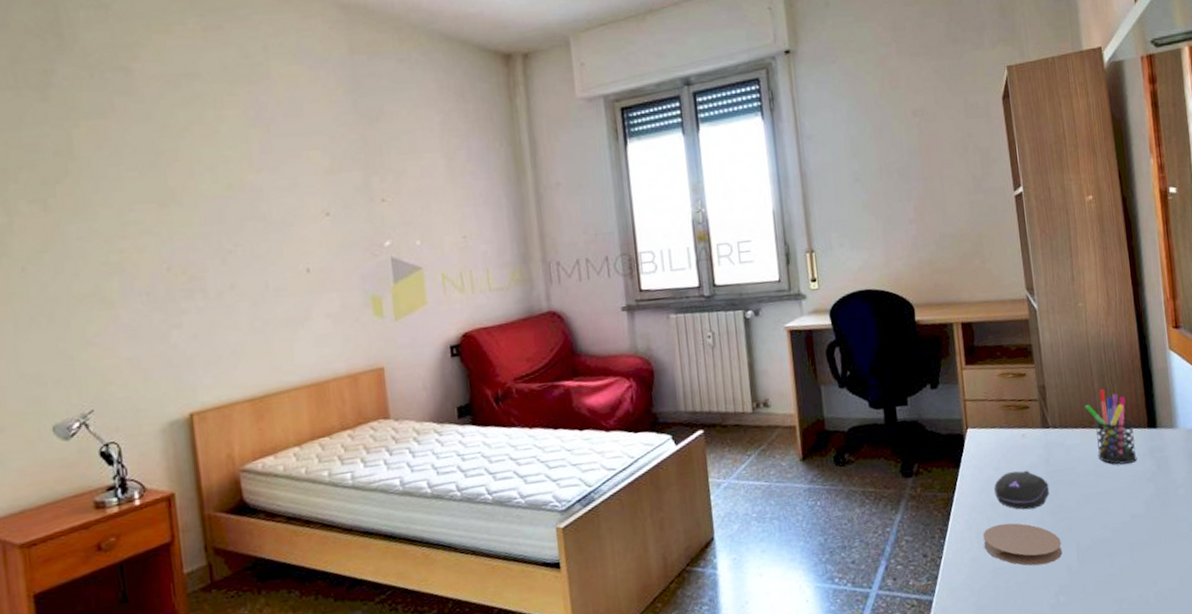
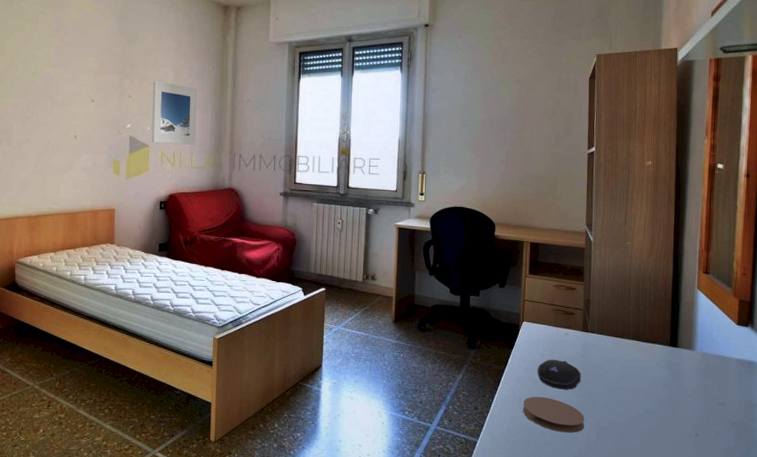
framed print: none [416,172,491,264] -> present [151,80,197,145]
pen holder: present [1084,389,1137,465] -> none [619,310,658,370]

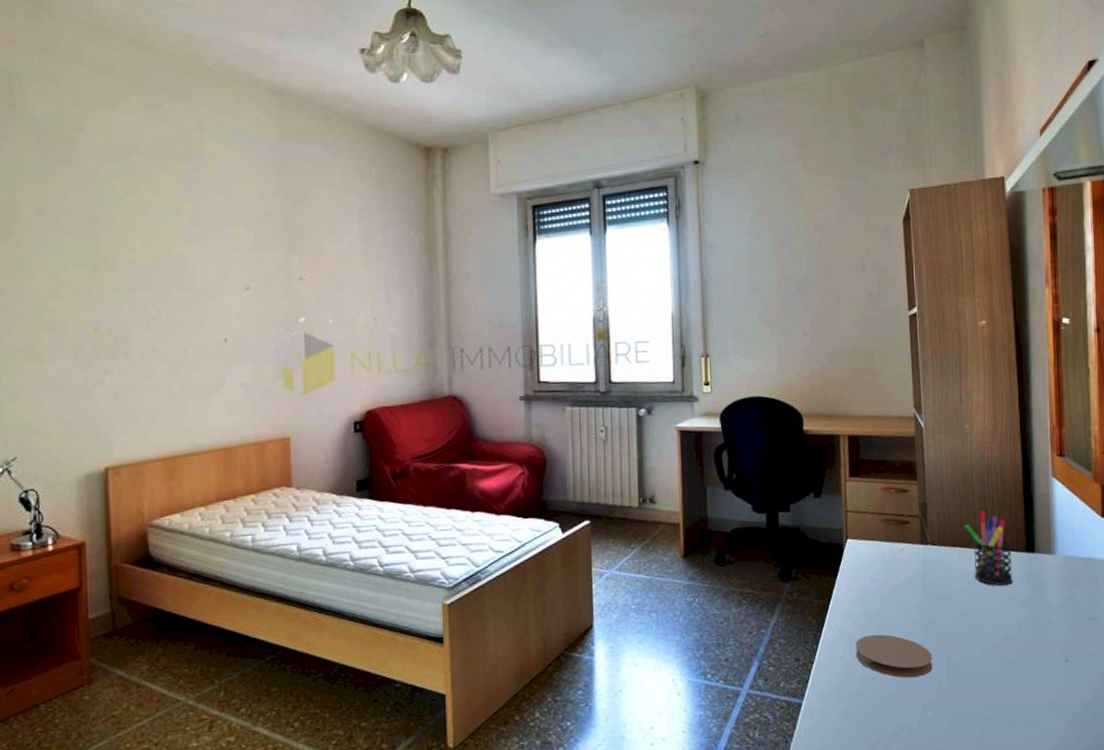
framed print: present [151,80,197,145] -> none [333,254,399,342]
computer mouse: present [537,359,582,390] -> none [869,583,924,623]
pen holder: none [619,310,658,370] -> present [964,510,1013,586]

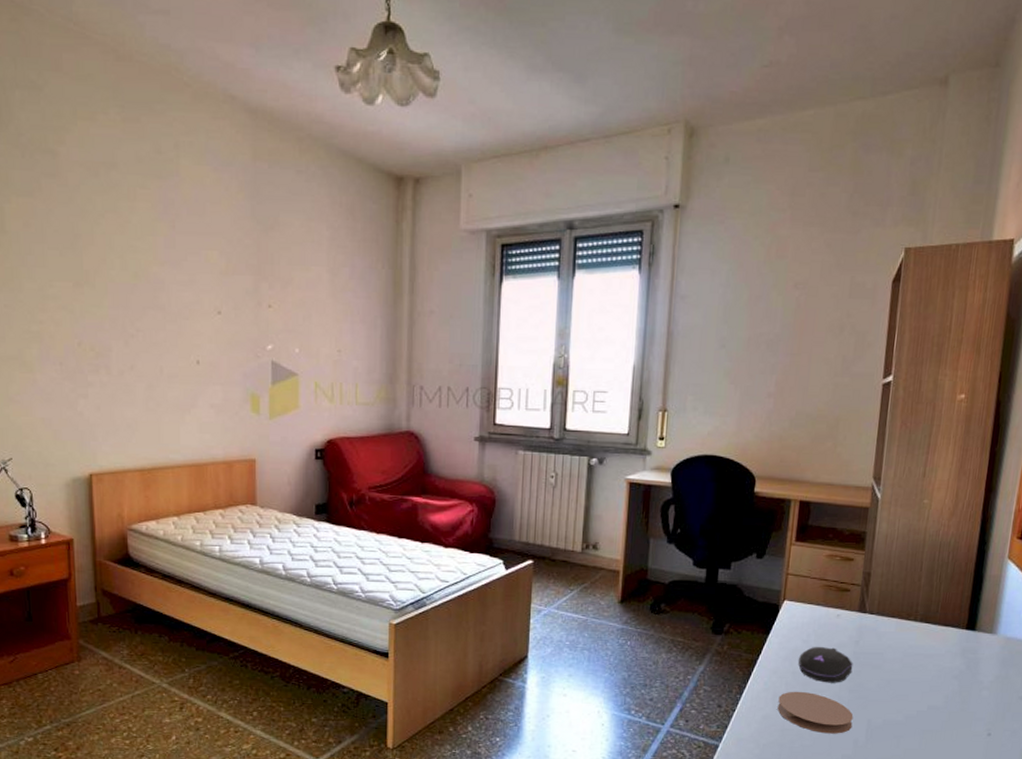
computer mouse: none [869,583,924,623] -> present [798,646,853,683]
pen holder: present [964,510,1013,586] -> none [906,586,953,659]

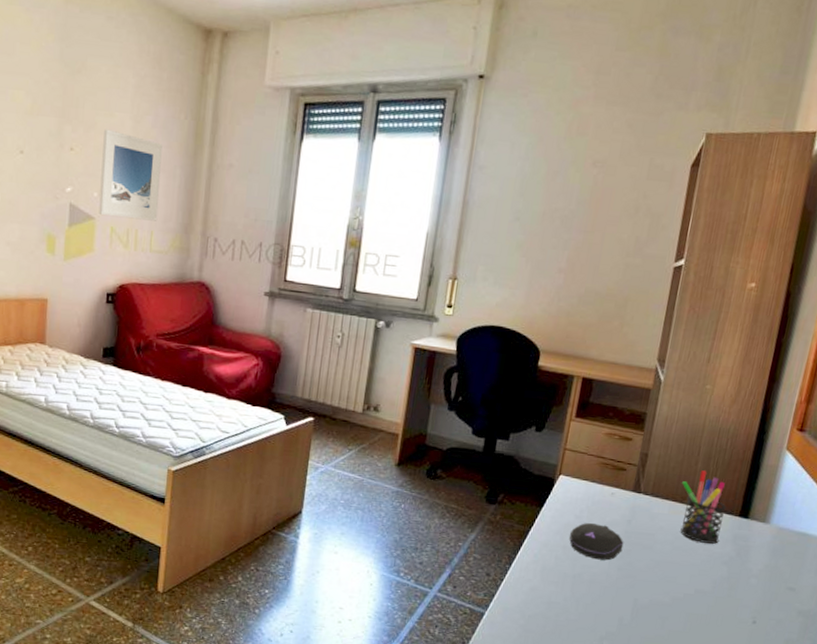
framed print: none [301,284,362,373] -> present [98,129,163,221]
coaster: present [777,691,854,734] -> none [545,565,621,611]
pen holder: none [906,586,953,659] -> present [680,470,726,544]

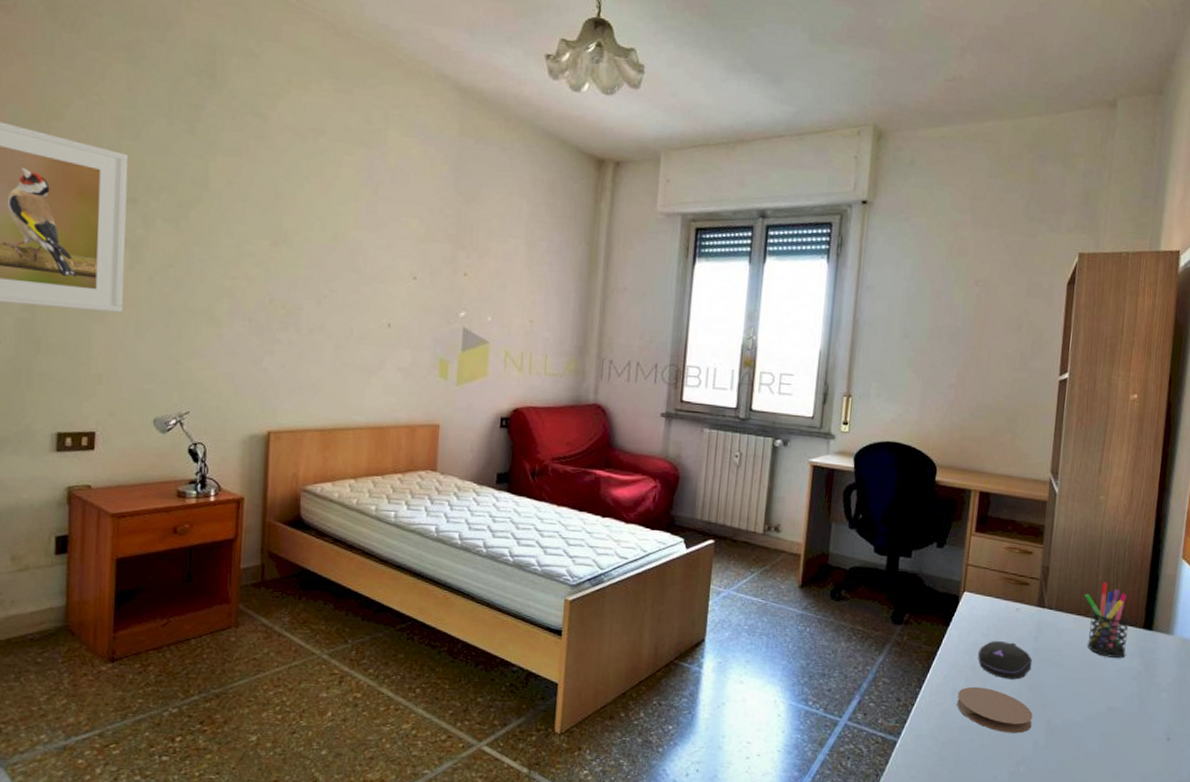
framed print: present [98,129,163,221] -> none [492,255,557,344]
coaster: none [545,565,621,611] -> present [957,686,1033,734]

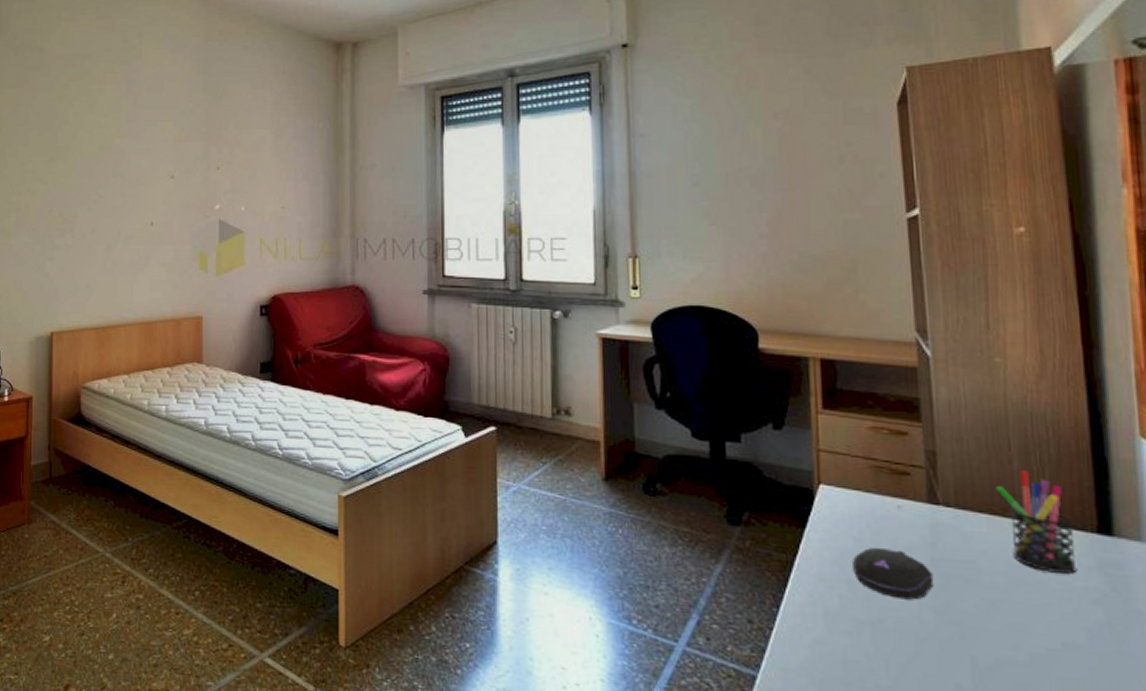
coaster: present [957,686,1033,734] -> none [832,607,949,674]

